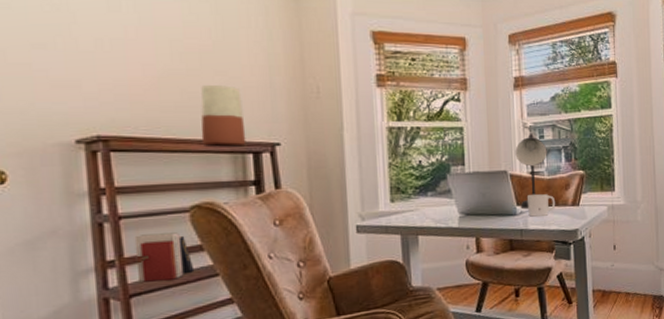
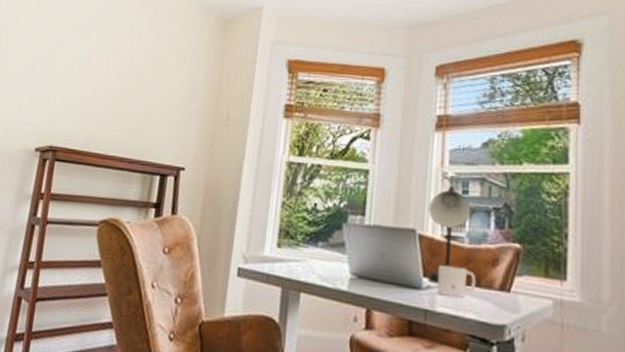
books: present [134,232,195,282] -> none [46,241,90,292]
vase: present [200,85,247,148] -> none [122,107,163,168]

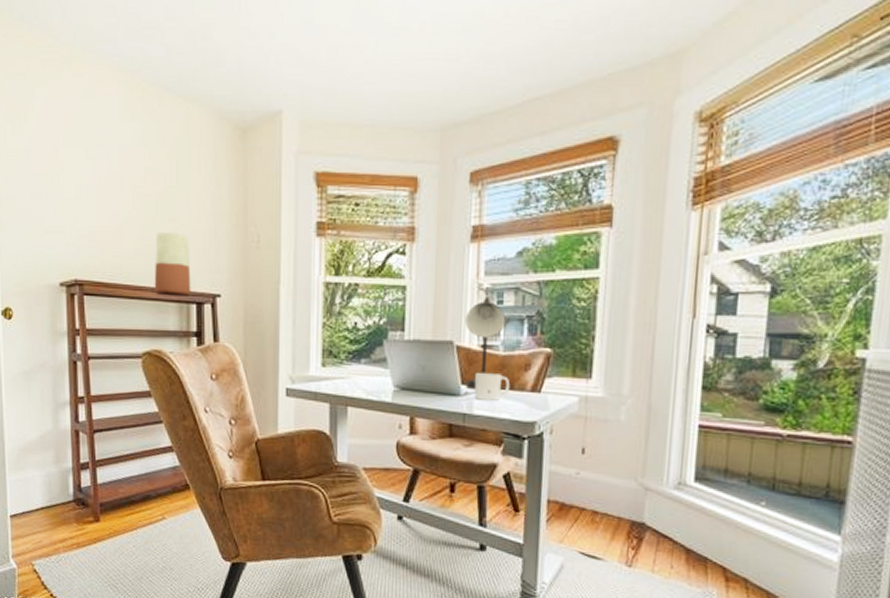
vase: none [122,107,163,168] -> present [154,233,191,296]

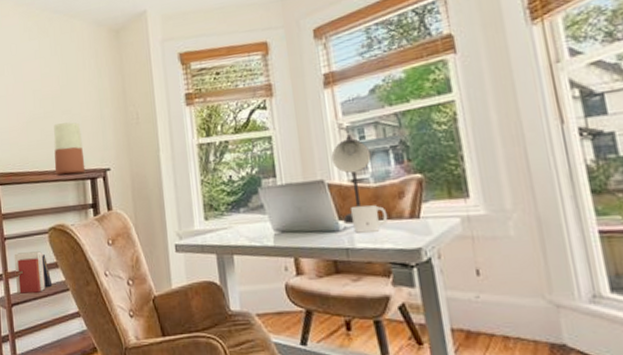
books: none [99,375,144,421] -> present [14,251,53,294]

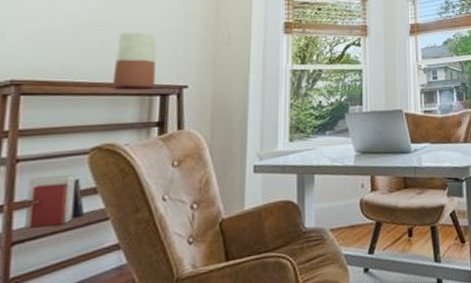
desk lamp: present [331,133,372,225] -> none [410,73,440,147]
mug: present [350,205,388,234] -> none [420,131,449,155]

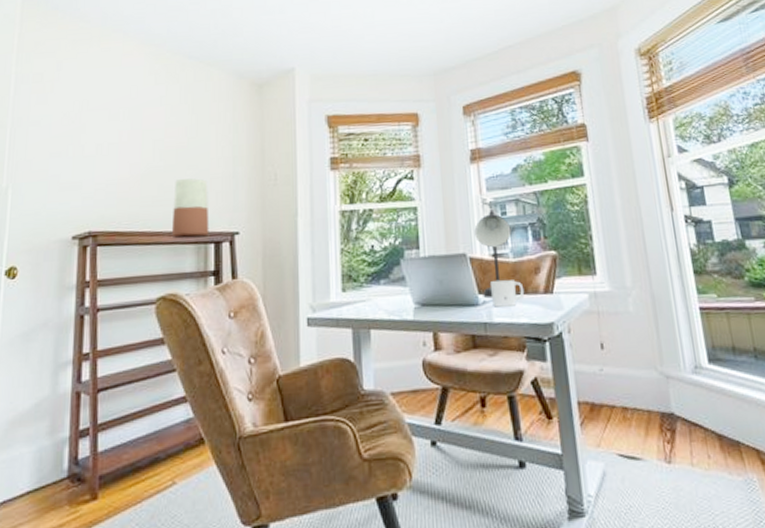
books: present [25,175,85,228] -> none [107,325,155,376]
desk lamp: none [410,73,440,147] -> present [474,208,512,299]
mug: none [420,131,449,155] -> present [489,279,525,308]

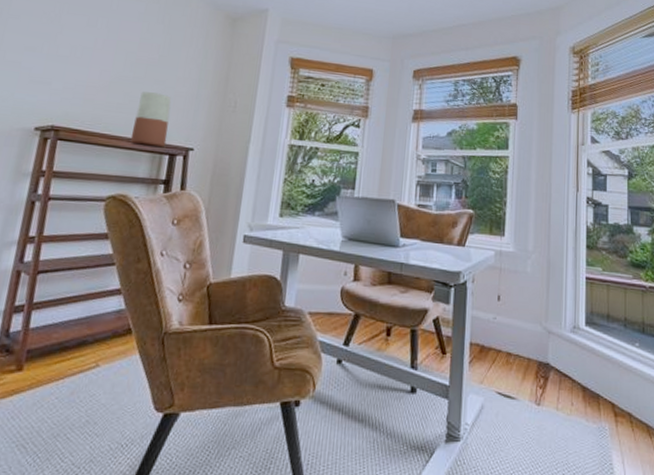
desk lamp: present [474,208,512,299] -> none [404,164,438,243]
mug: present [489,279,525,308] -> none [411,227,441,253]

